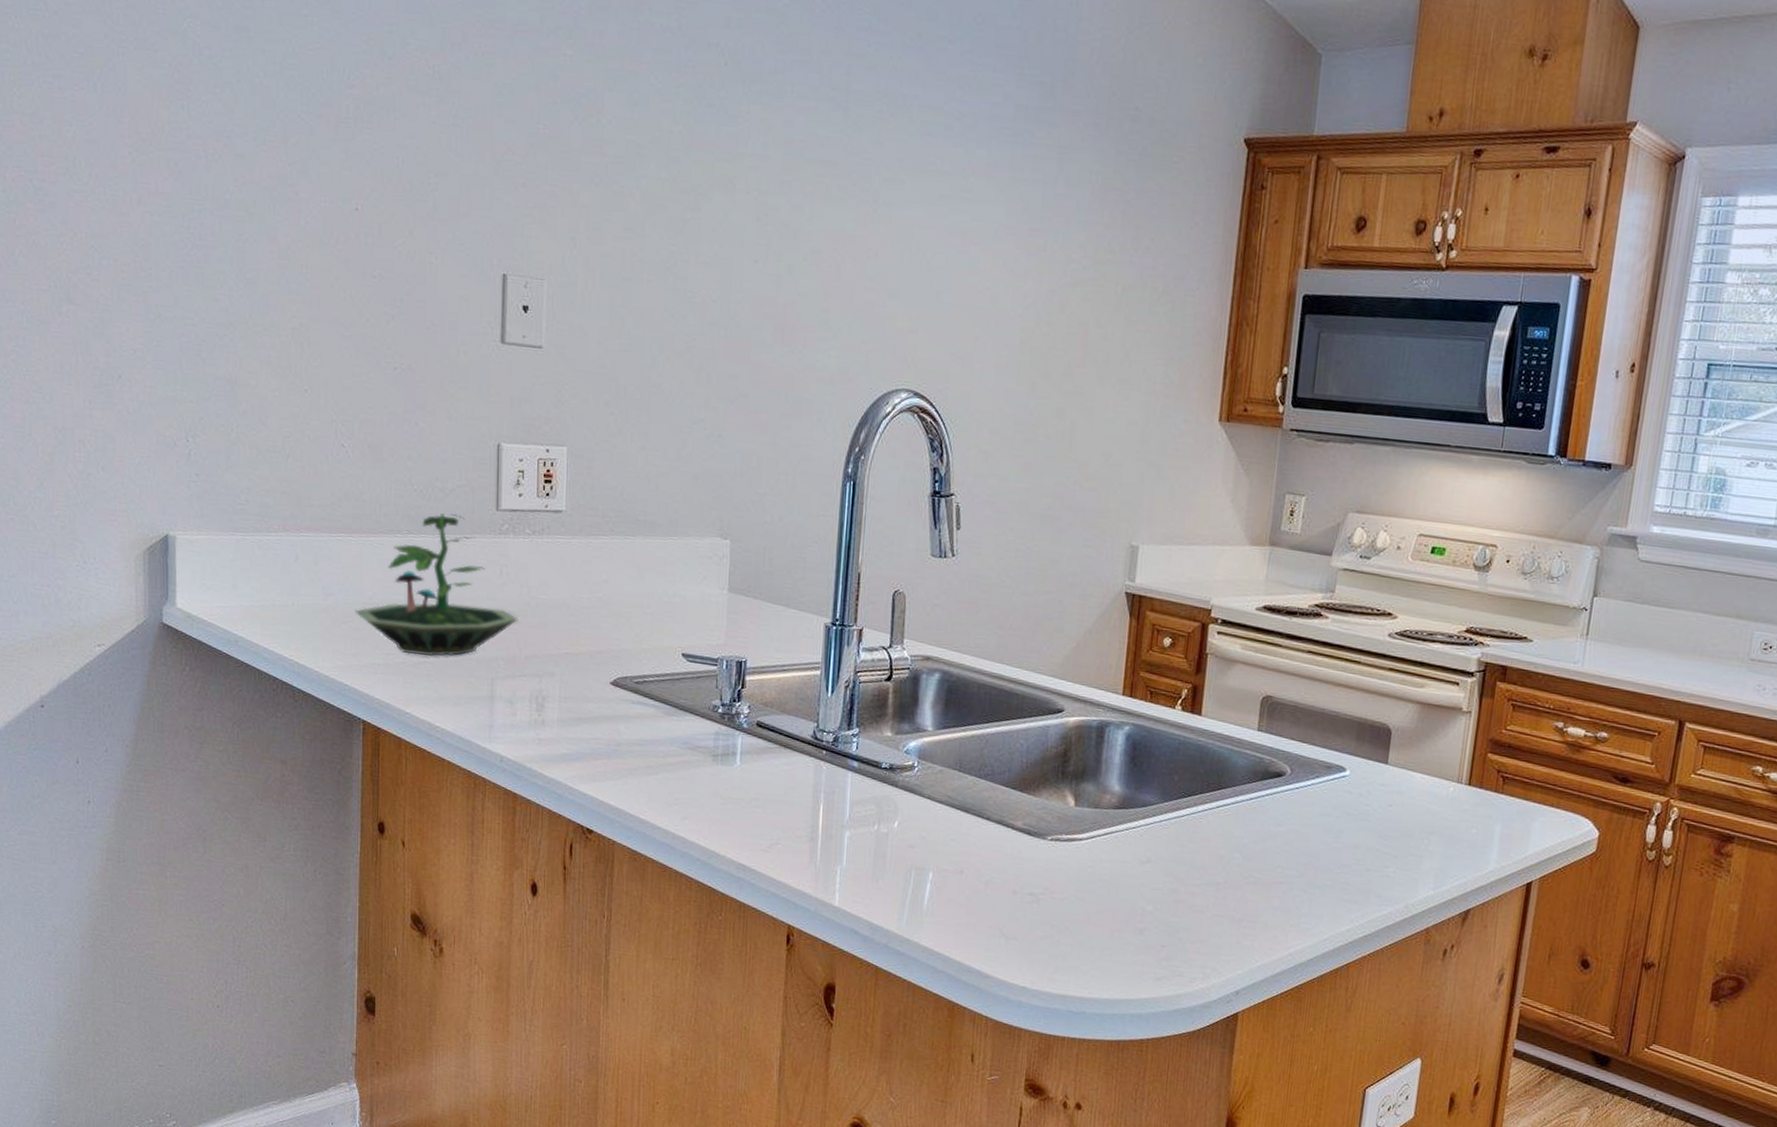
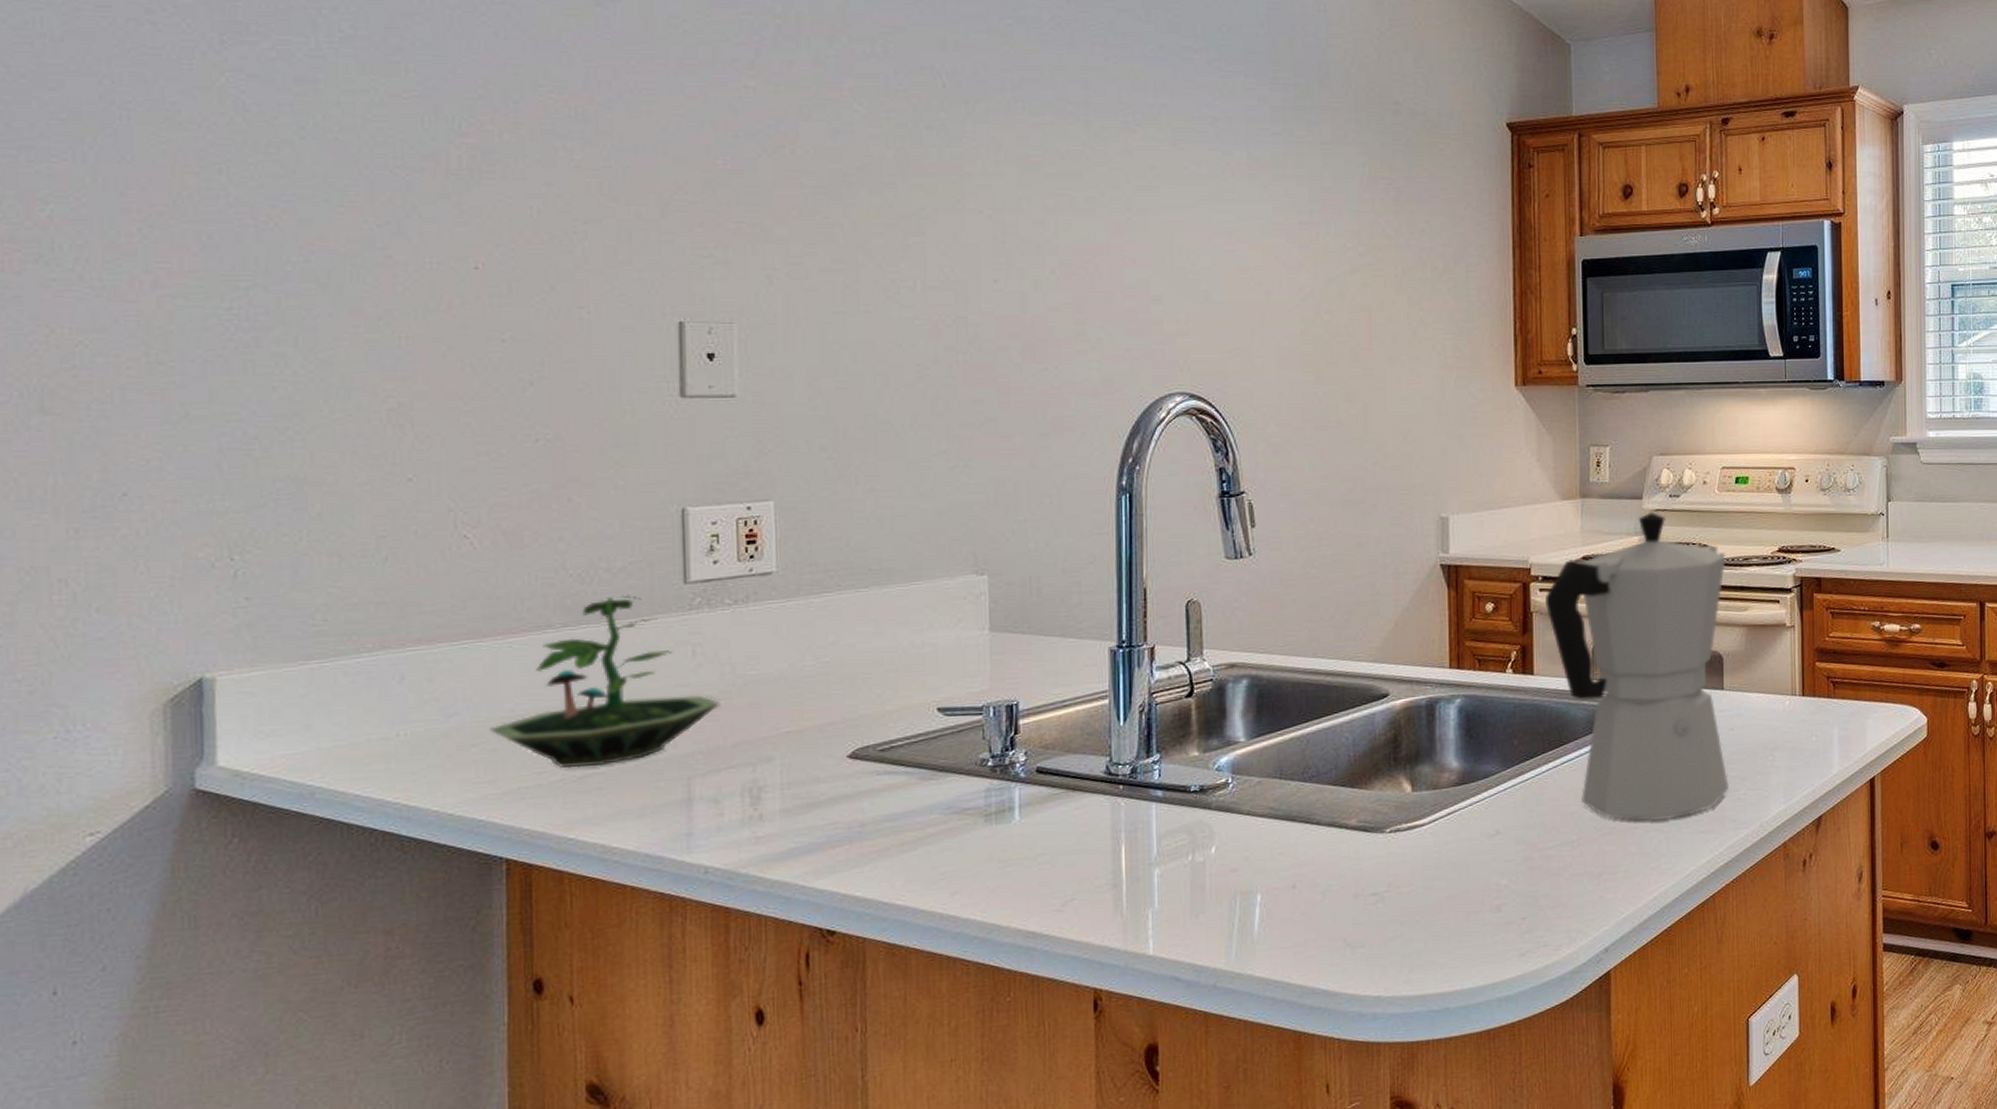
moka pot: none [1220,571,1410,882] -> present [1544,512,1729,822]

